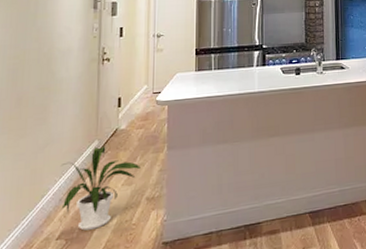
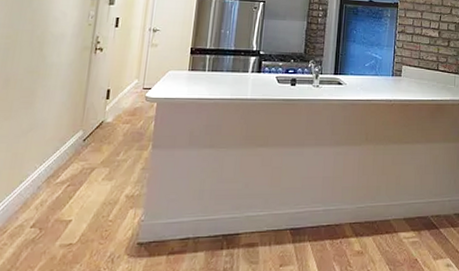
house plant: present [61,146,140,231] -> none [38,138,123,222]

